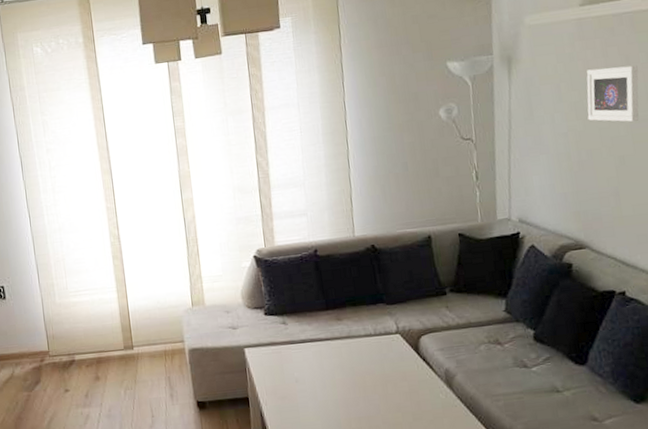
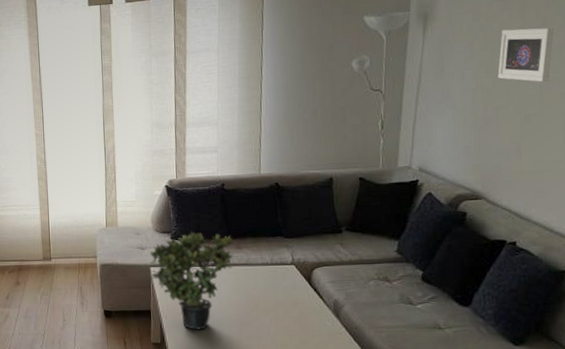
potted plant: none [243,305,336,416] -> present [150,232,237,331]

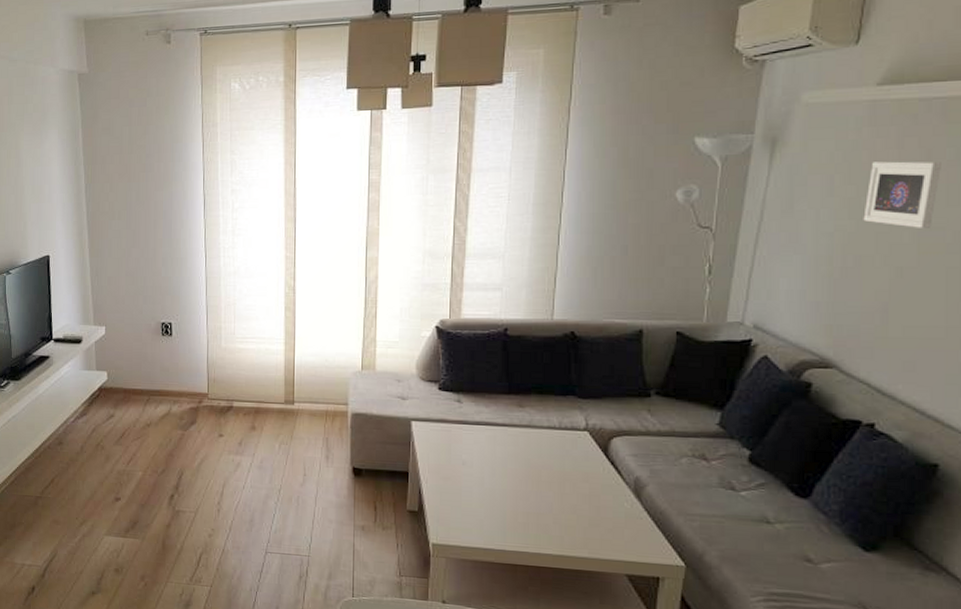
potted plant: present [150,232,237,331] -> none [412,383,518,501]

